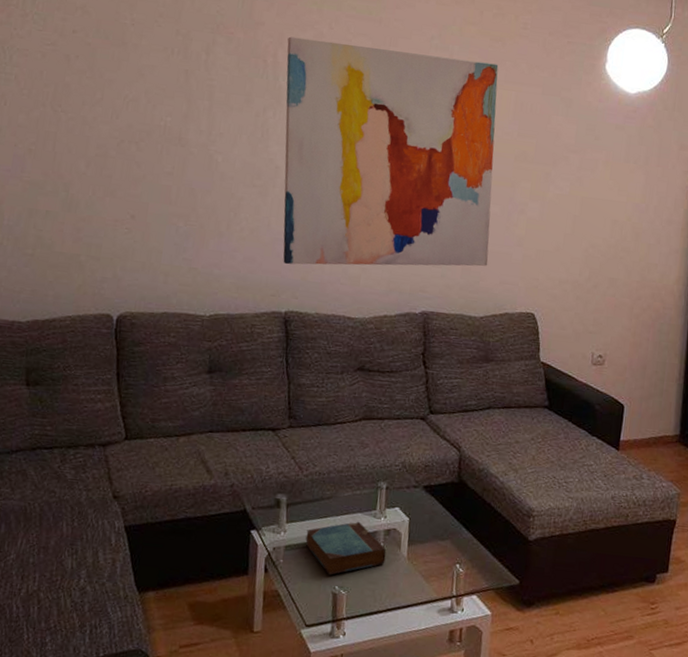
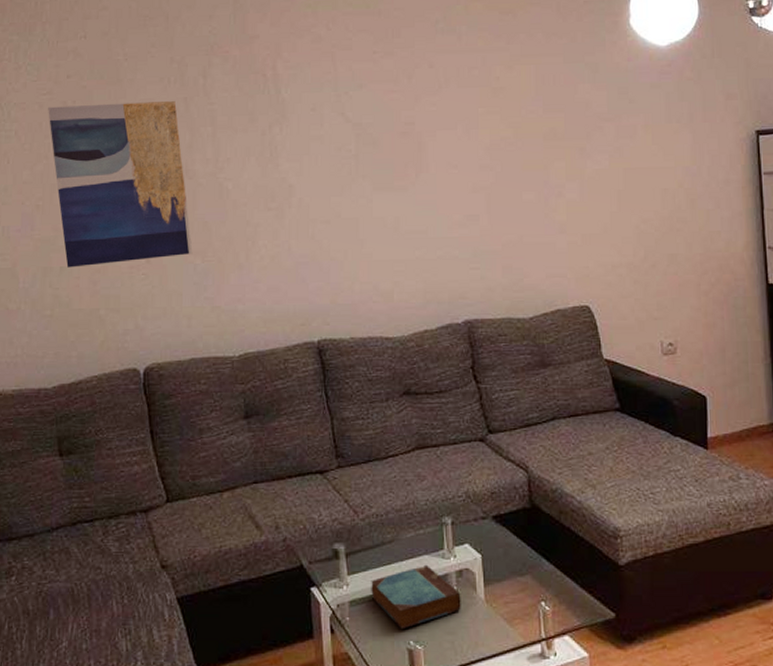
wall art: none [50,57,177,217] -> present [48,100,193,268]
wall art: present [283,36,499,266] -> none [285,38,530,289]

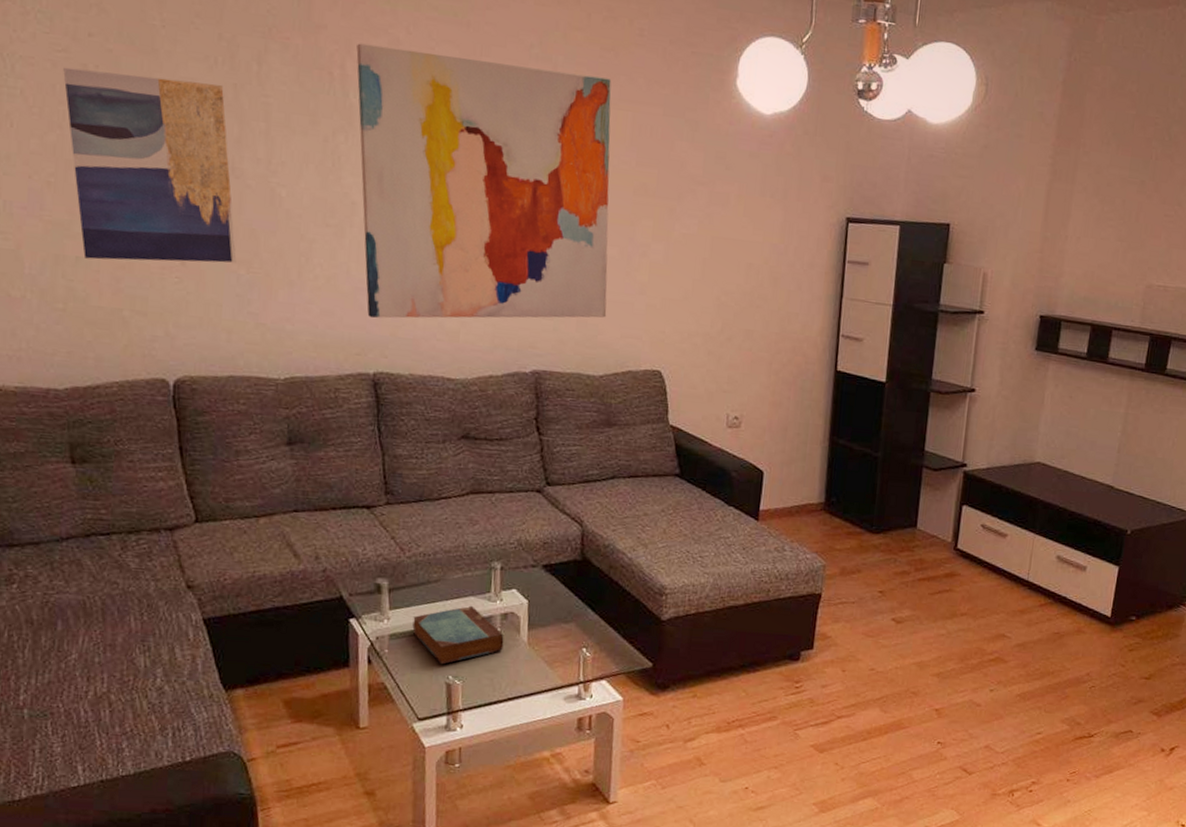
wall art: none [285,38,530,289] -> present [356,43,612,319]

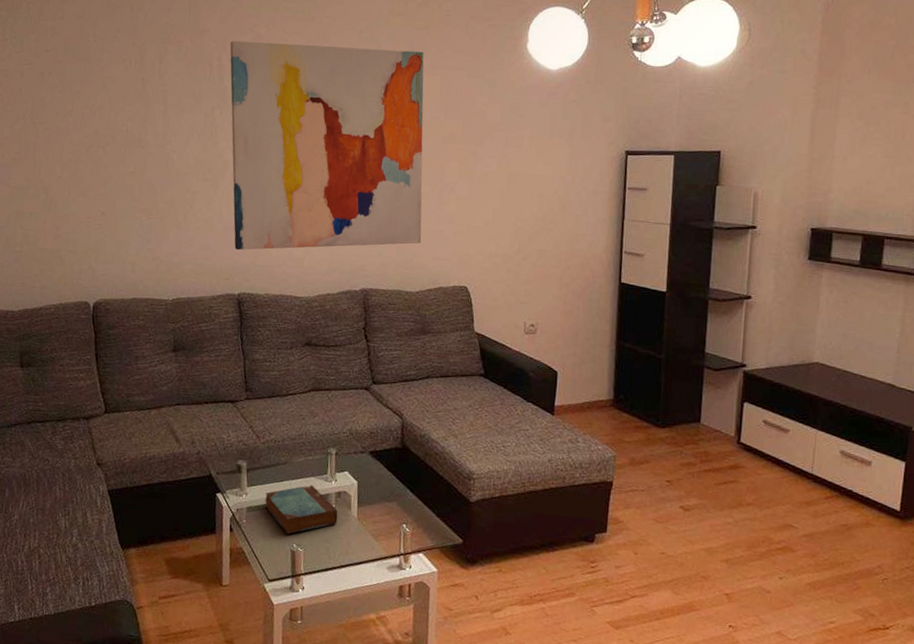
wall art: present [63,67,237,263] -> none [27,75,140,214]

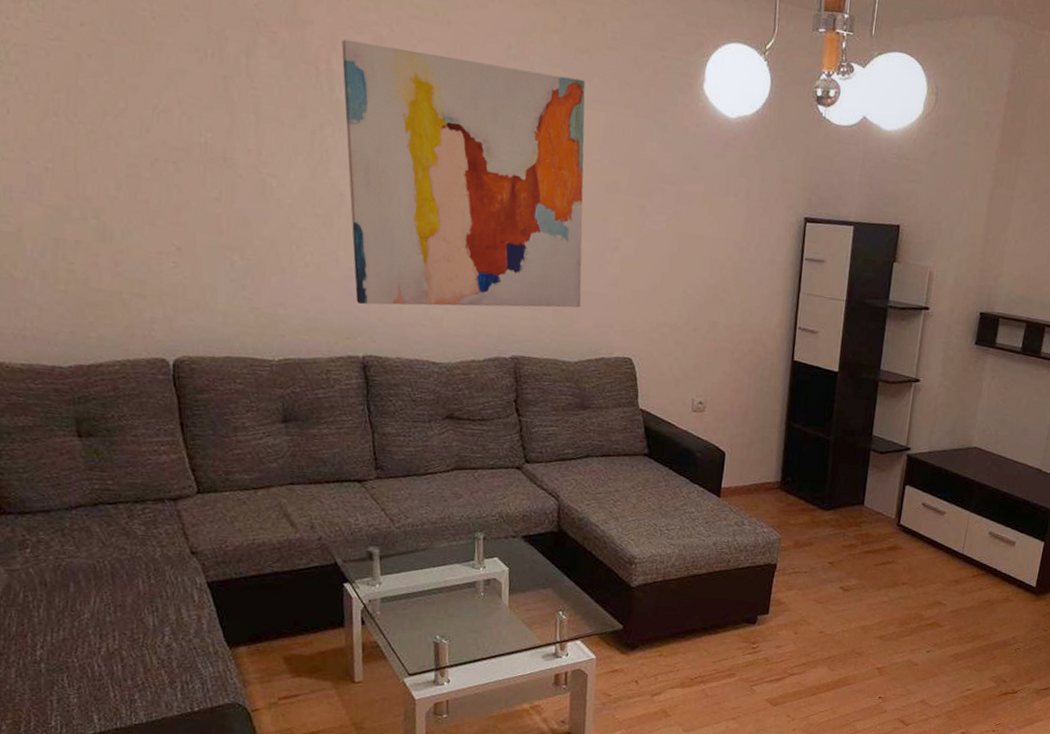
book: present [265,484,338,534] -> none [402,572,487,626]

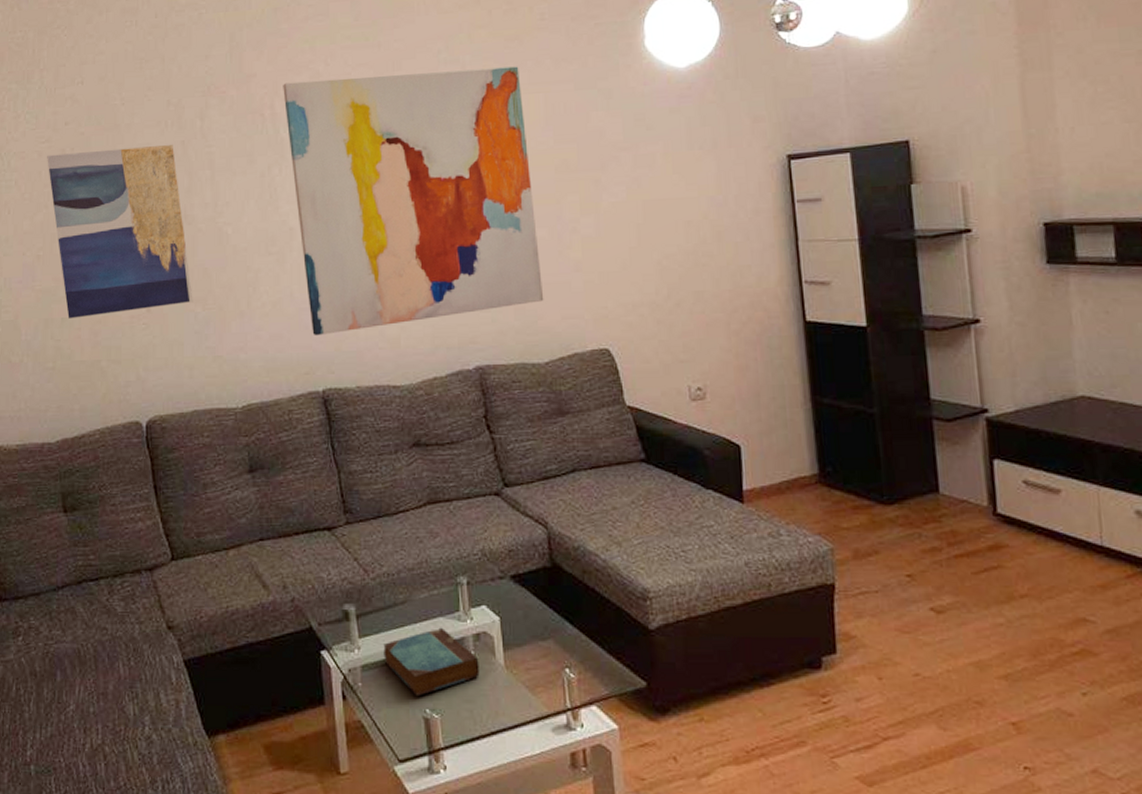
wall art: none [57,55,230,250] -> present [47,144,193,319]
book: none [402,572,487,626] -> present [383,627,480,697]

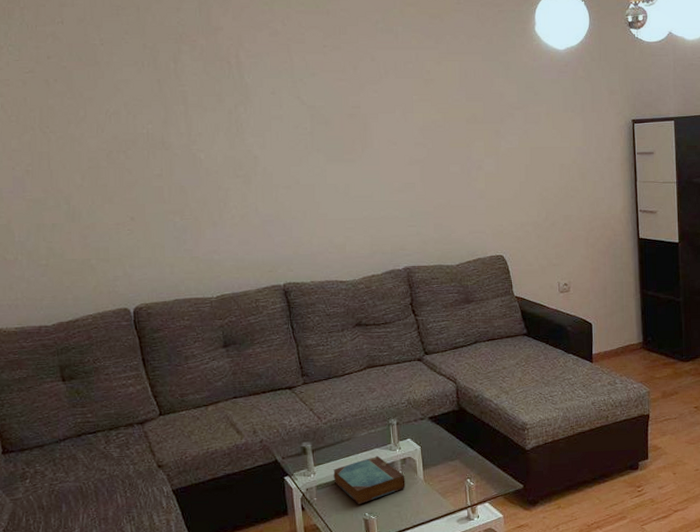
wall art: present [47,144,193,319] -> none [31,81,172,224]
wall art: present [283,66,544,336] -> none [246,37,457,243]

